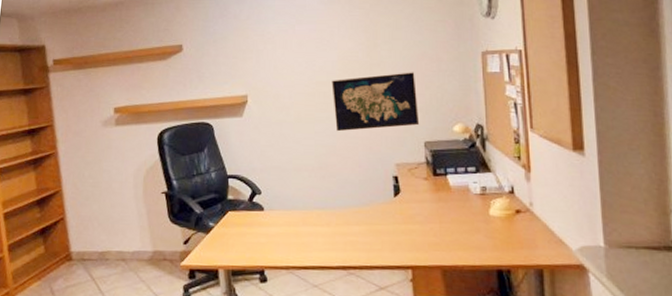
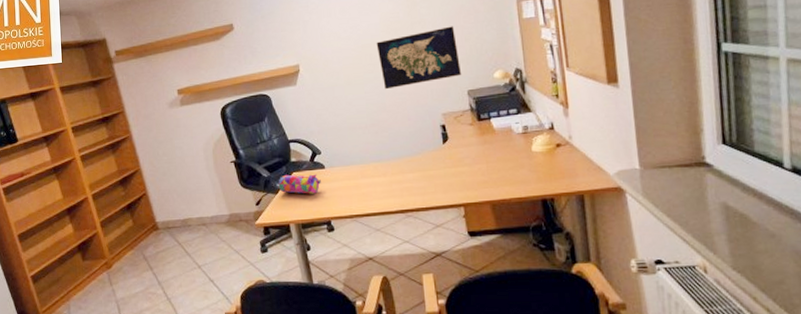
pencil case: none [210,213,258,238] -> present [278,174,321,194]

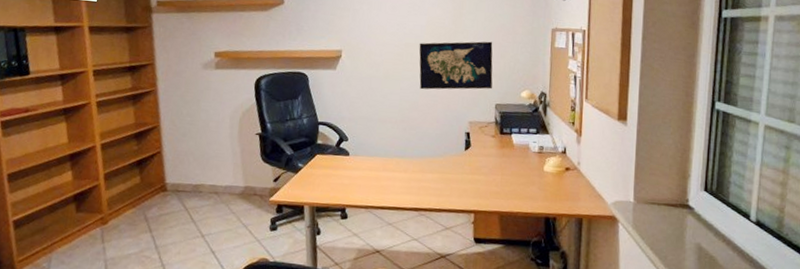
pencil case: present [278,174,321,194] -> none [299,155,343,179]

